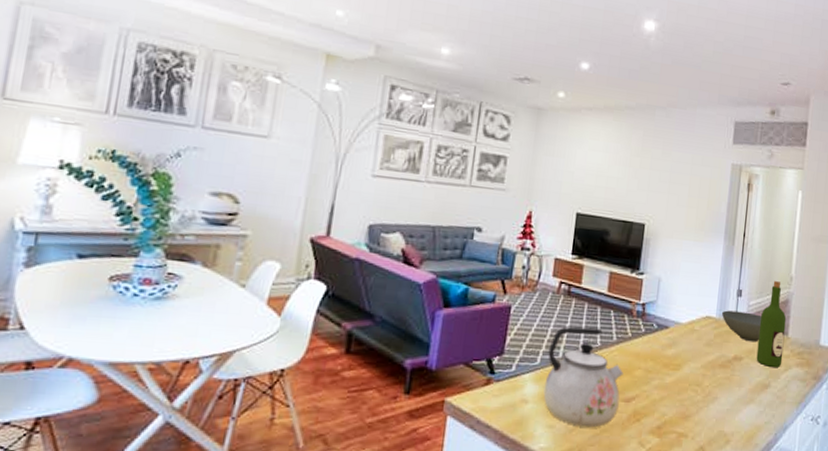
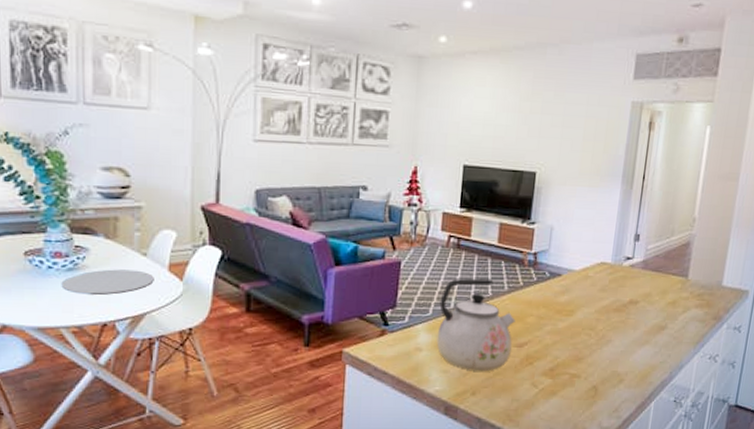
placemat: none [144,300,250,328] -> present [61,269,154,295]
bowl: present [721,310,761,343] -> none [617,255,660,286]
wine bottle: present [756,281,787,368] -> none [653,224,687,310]

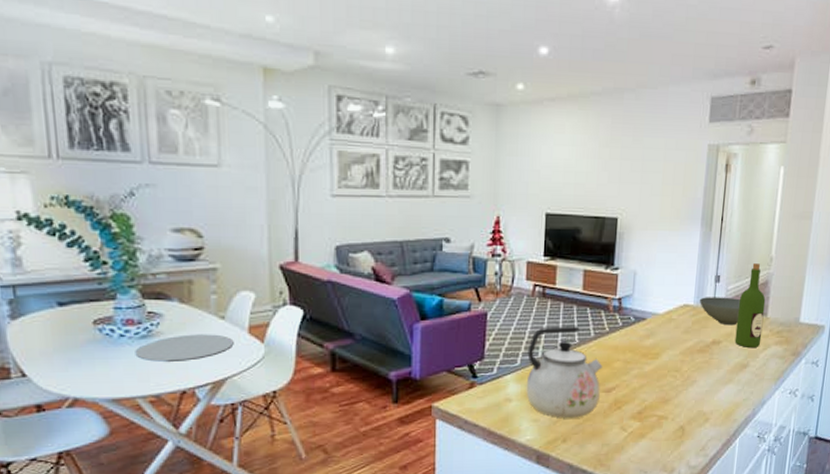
bowl: none [617,255,660,286] -> present [699,297,740,326]
wine bottle: none [653,224,687,310] -> present [734,263,766,348]

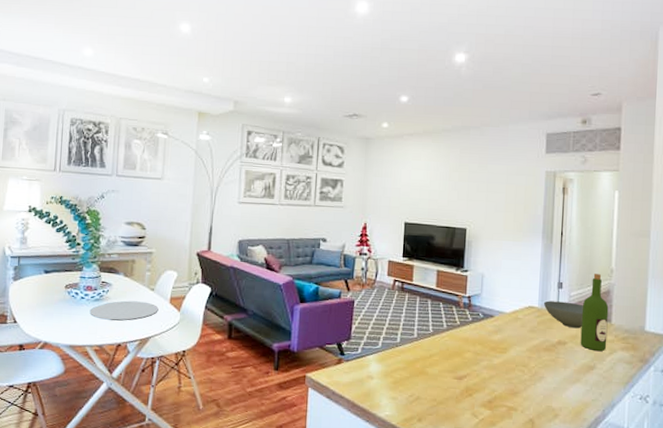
kettle: present [526,326,603,419] -> none [386,317,455,400]

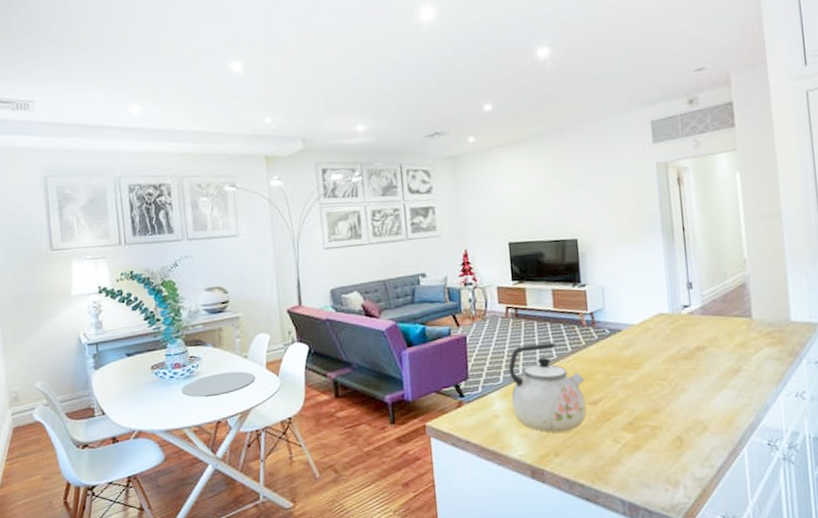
kettle: none [386,317,455,400] -> present [508,342,586,433]
bowl: present [543,300,583,329] -> none [674,302,720,331]
wine bottle: present [580,274,609,352] -> none [717,267,751,352]

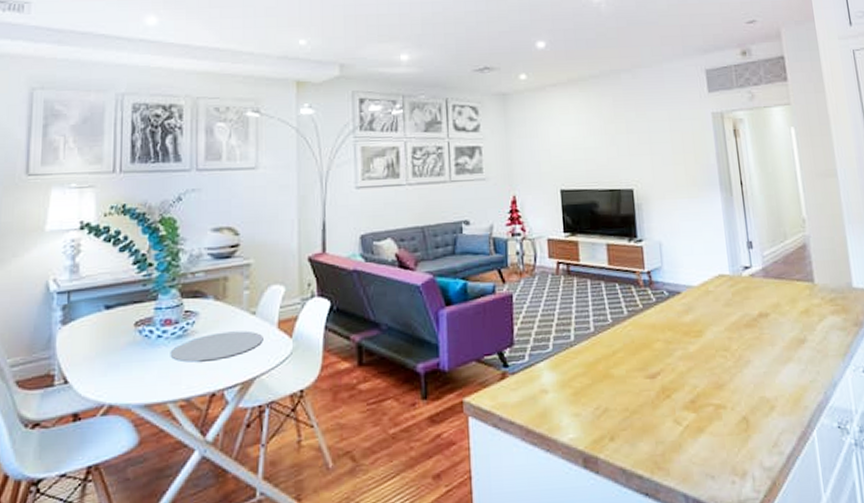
kettle: present [508,342,586,433] -> none [558,304,645,412]

